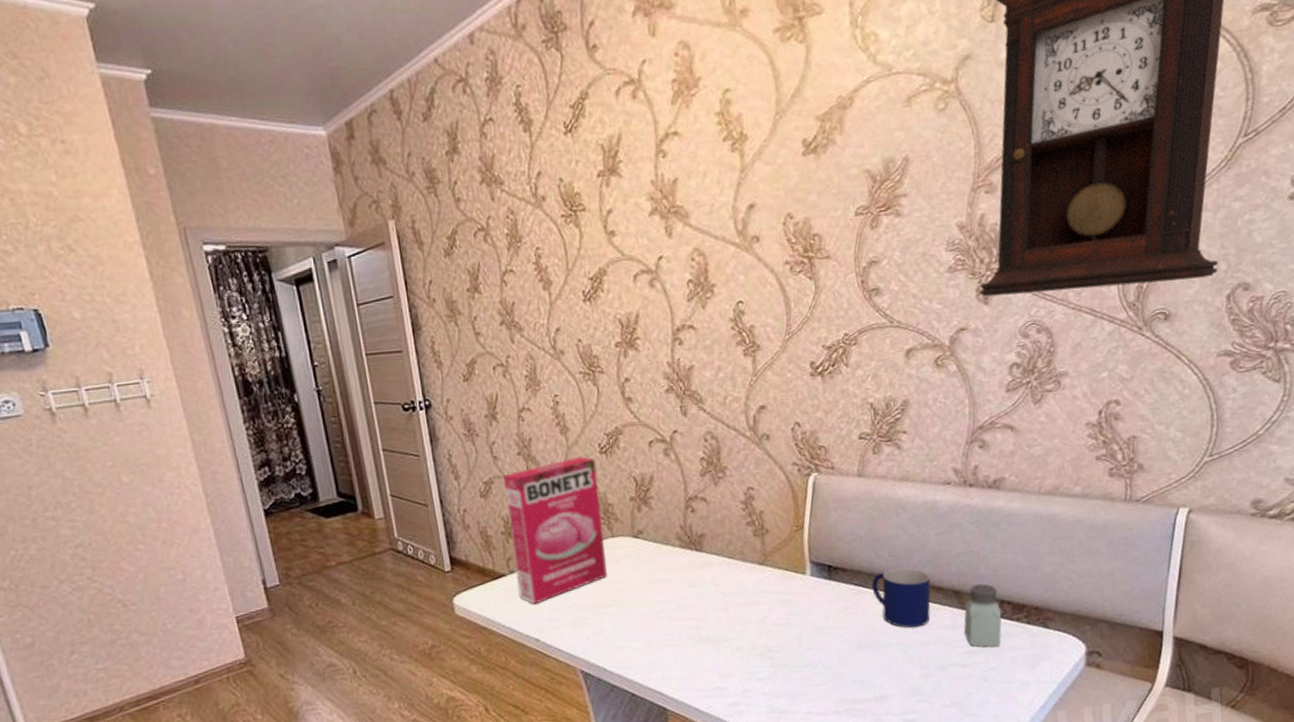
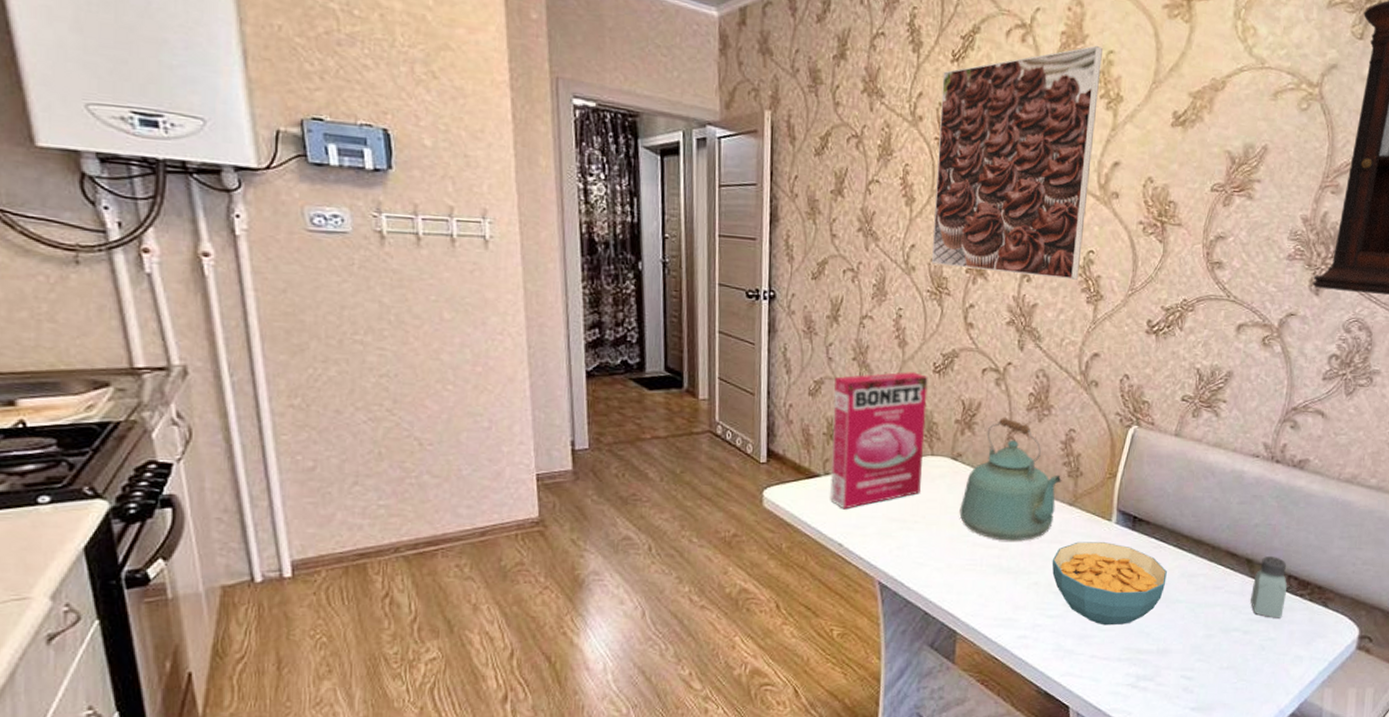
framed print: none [558,87,732,344] -> present [931,46,1102,280]
kettle: none [649,487,748,611] -> present [959,418,1062,541]
cereal bowl: none [751,596,873,681] -> present [1052,542,1167,626]
mug: present [871,567,931,628] -> none [1171,529,1227,589]

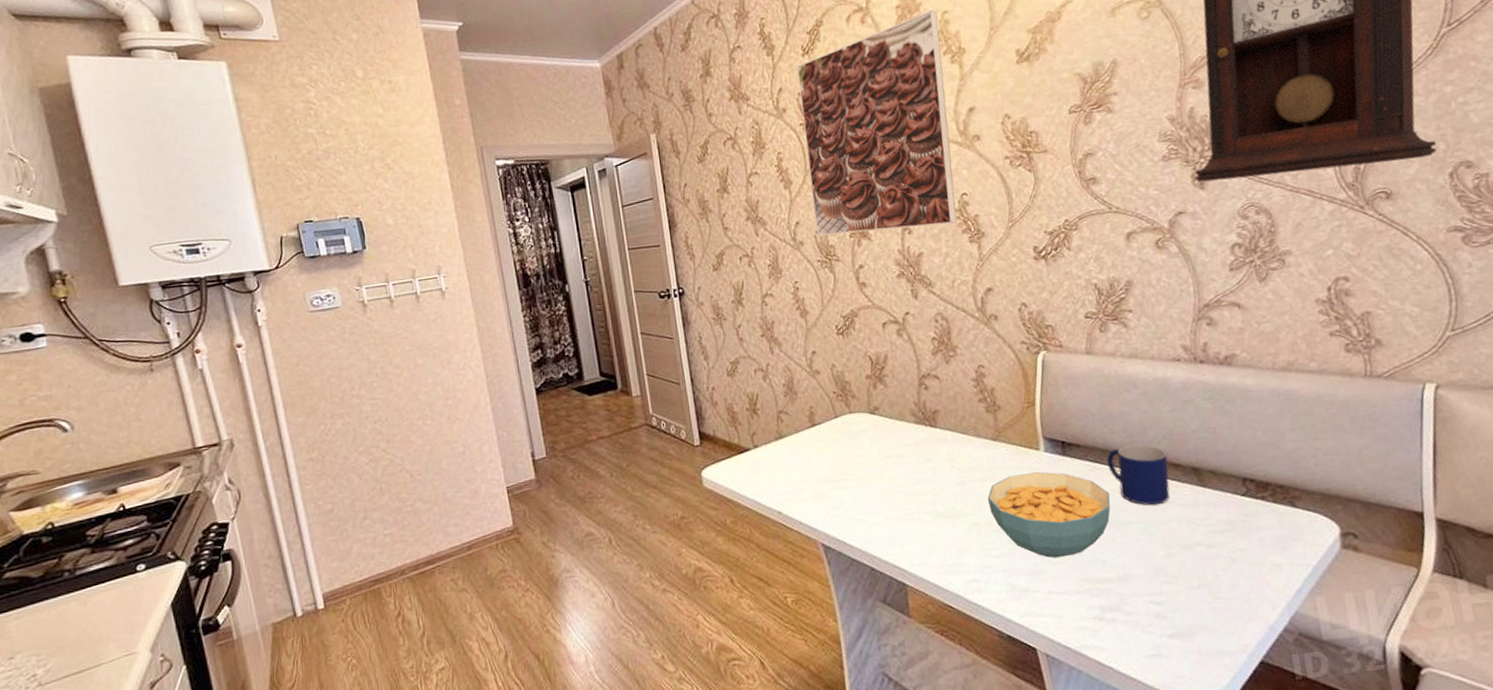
cereal box: present [830,372,928,510] -> none [748,337,846,478]
kettle: present [959,418,1062,541] -> none [886,365,981,486]
mug: none [1171,529,1227,589] -> present [1106,444,1170,506]
saltshaker: present [1251,556,1287,618] -> none [1205,461,1247,527]

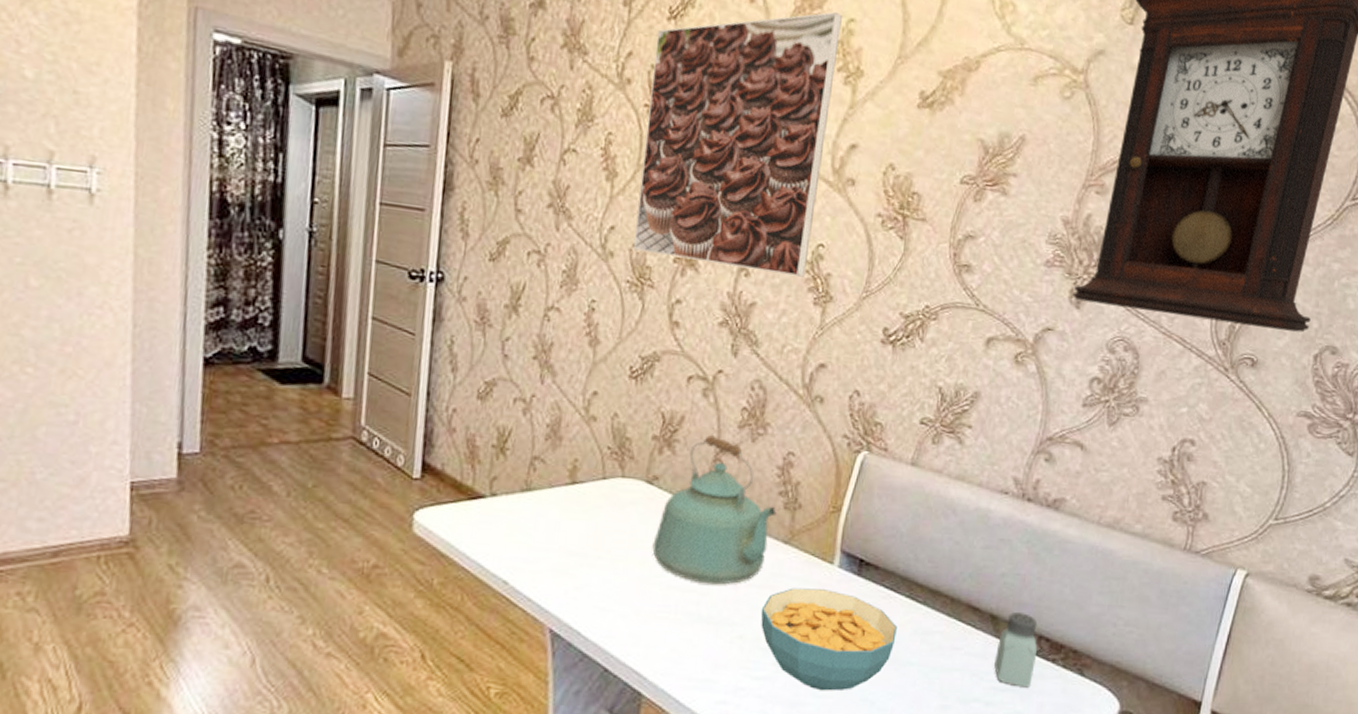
kettle: none [886,365,981,486] -> present [652,435,777,585]
mug: present [1106,444,1170,506] -> none [903,577,968,650]
saltshaker: none [1205,461,1247,527] -> present [994,612,1038,688]

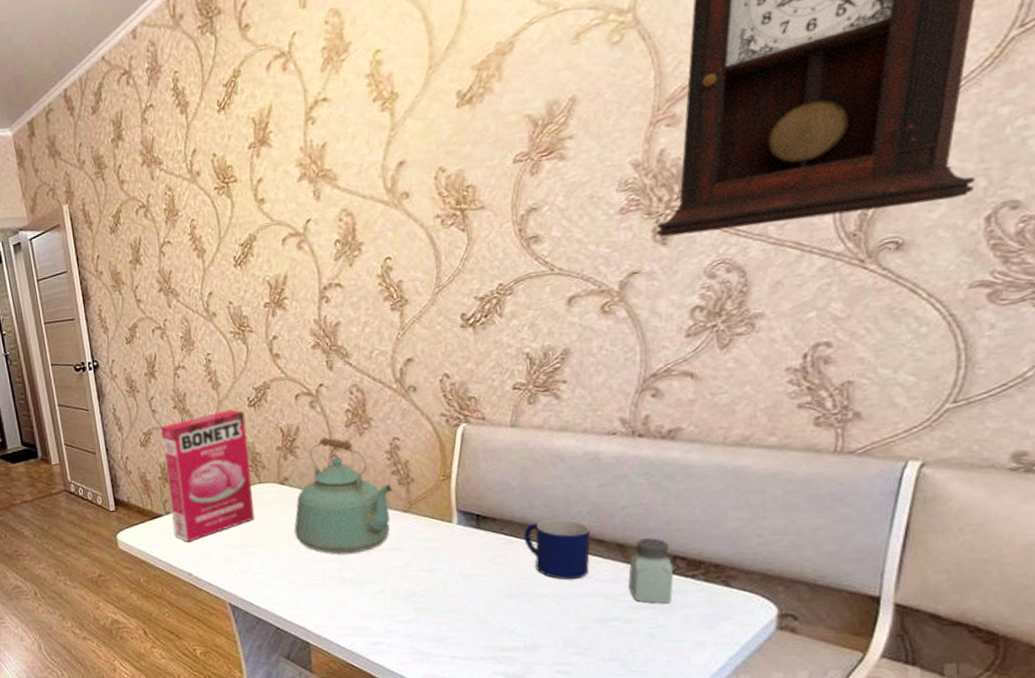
cereal box: none [496,376,623,539] -> present [161,409,254,543]
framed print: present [632,12,842,277] -> none [212,49,379,306]
cereal bowl: present [760,587,897,691] -> none [394,544,524,626]
mug: none [903,577,968,650] -> present [523,519,591,580]

